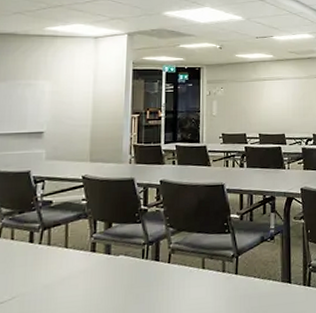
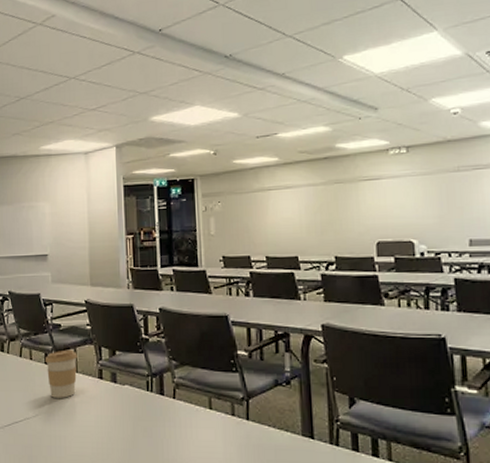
coffee cup: none [30,225,69,277] -> present [46,349,77,398]

